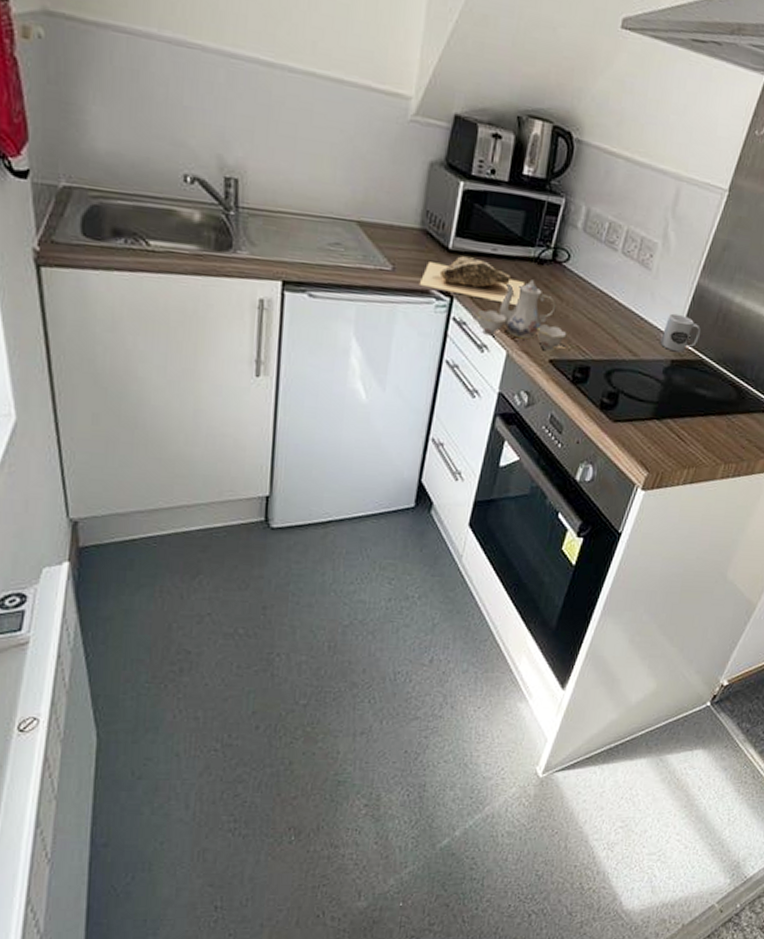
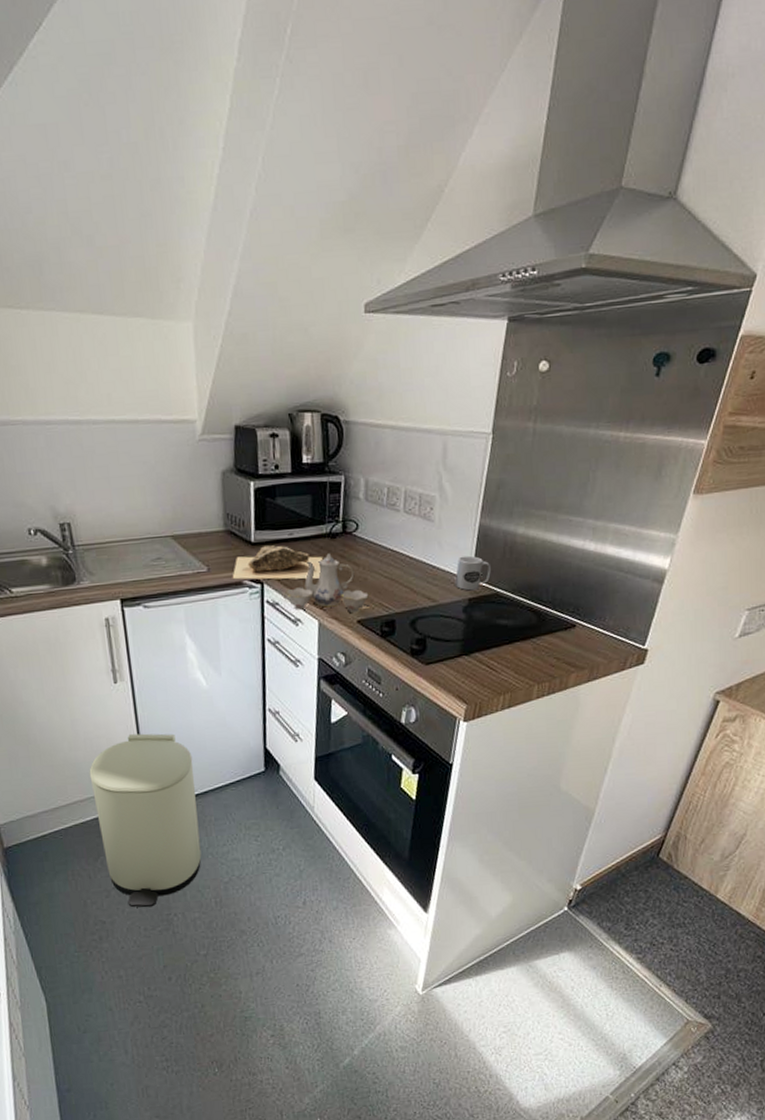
pedal bin: none [204,439,334,642] -> present [89,733,202,908]

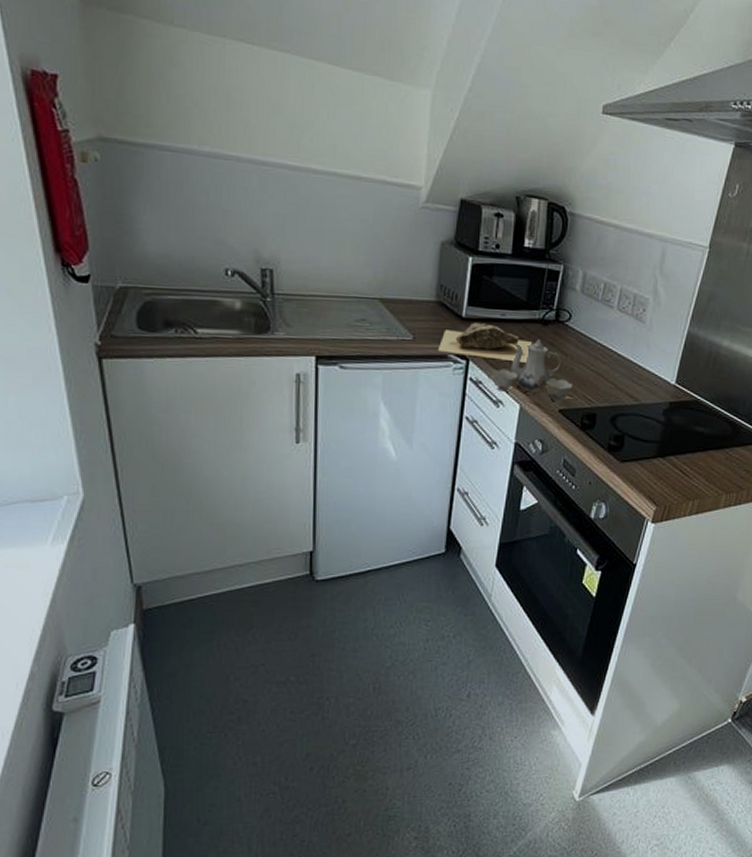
pedal bin: present [89,733,202,908] -> none [254,499,370,689]
mug: present [455,555,492,591] -> none [658,360,695,395]

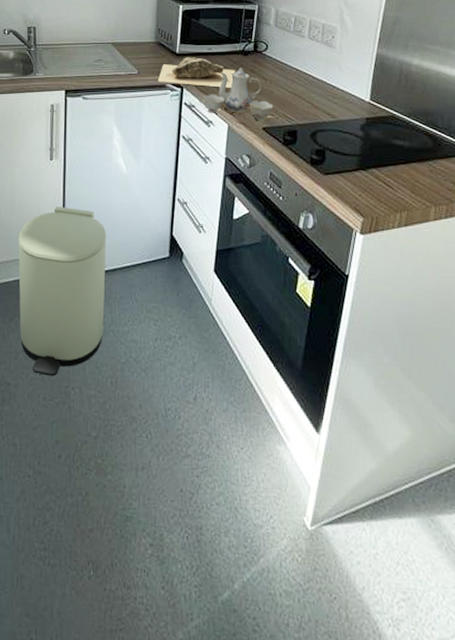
pedal bin: none [254,499,370,689] -> present [18,207,107,377]

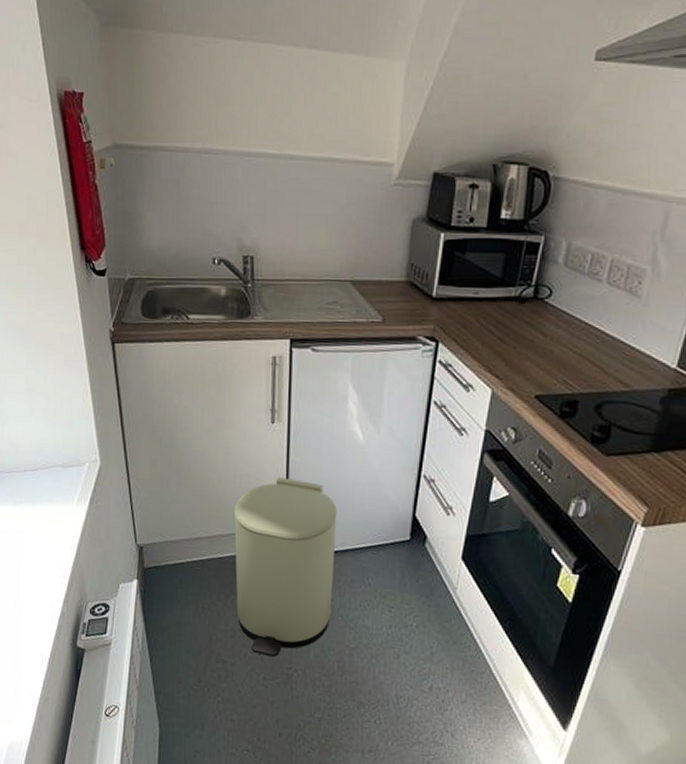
mineral sample: present [157,57,236,88] -> none [406,302,508,344]
tea set: present [199,67,277,121] -> none [457,318,555,387]

